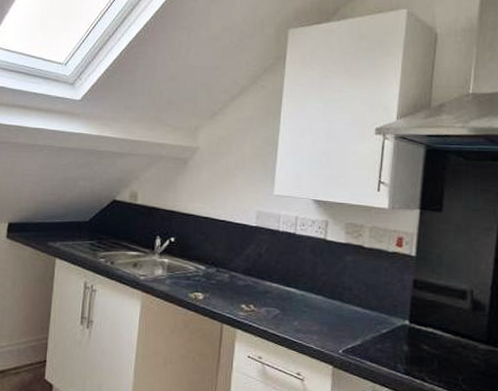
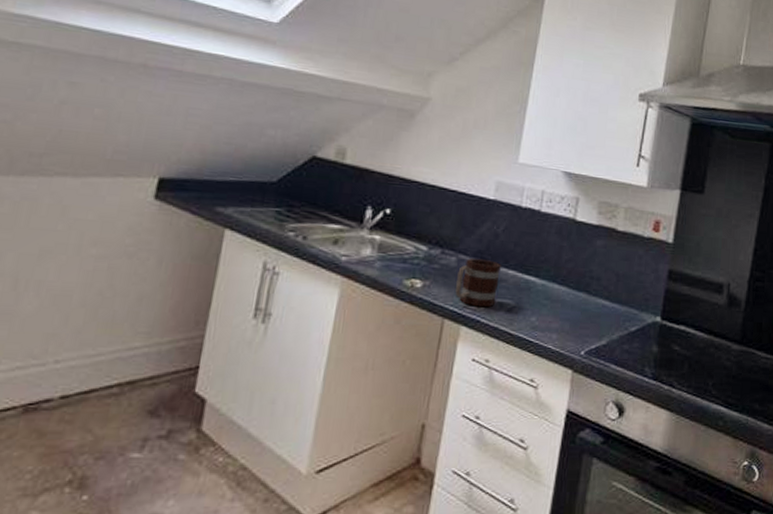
mug: none [230,275,266,315] -> present [455,259,501,308]

